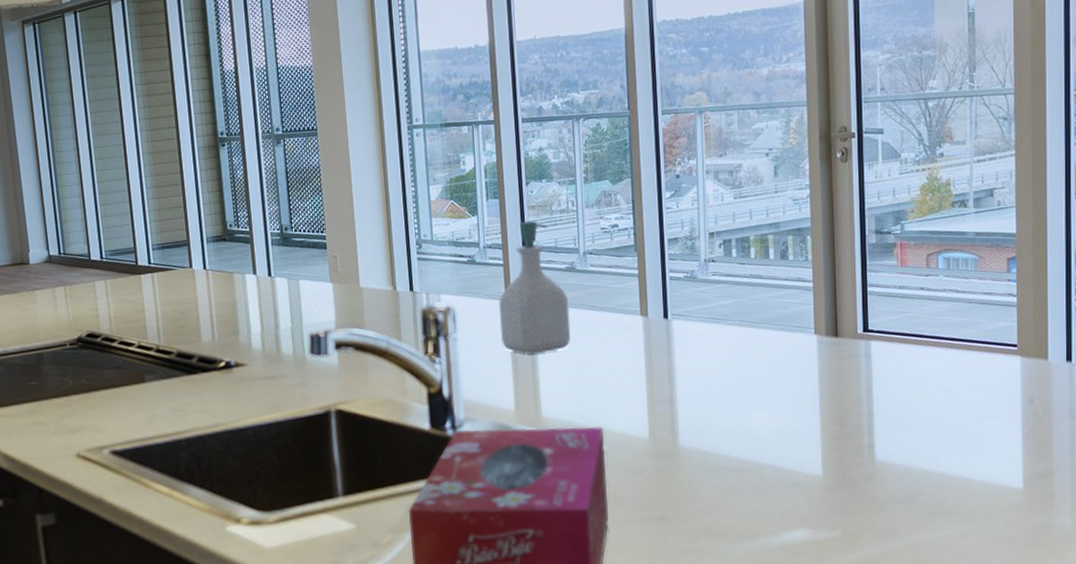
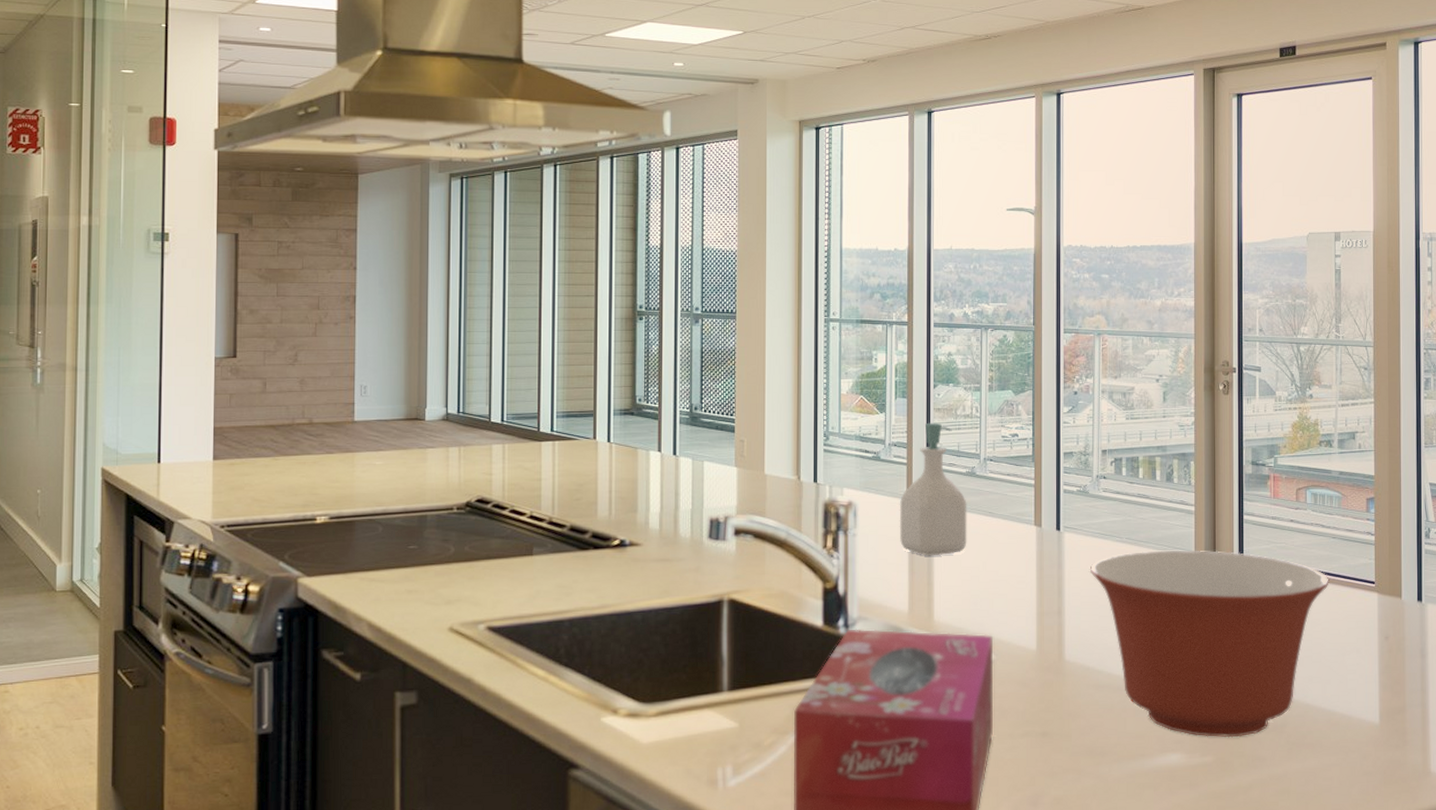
mixing bowl: none [701,325,965,512] -> present [1089,550,1329,738]

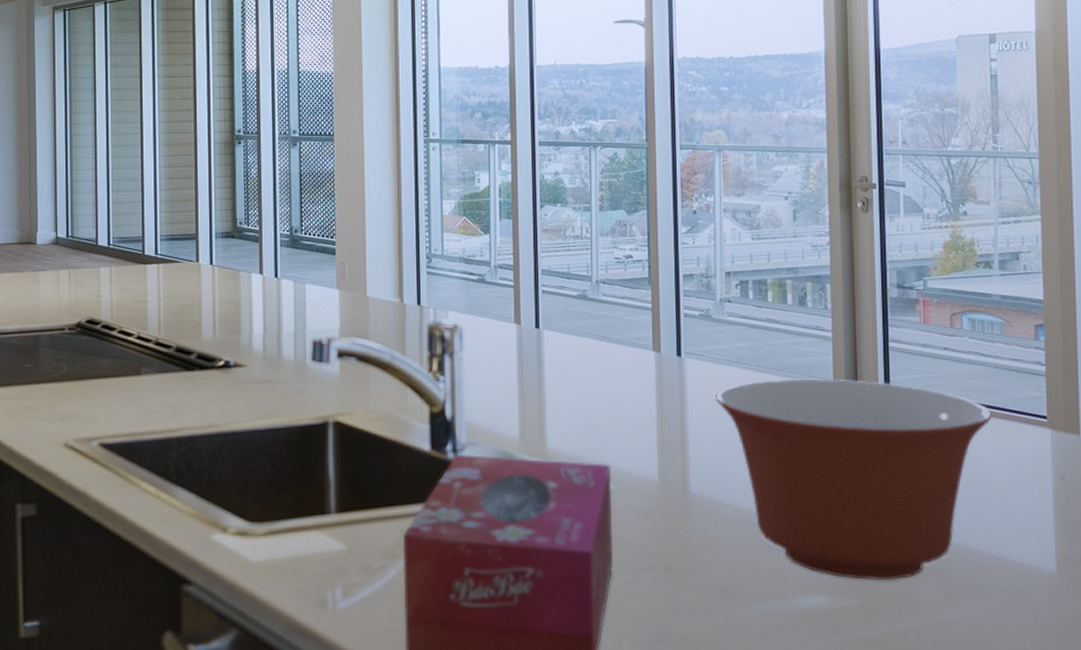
soap bottle: present [899,422,967,556] -> none [507,244,580,381]

